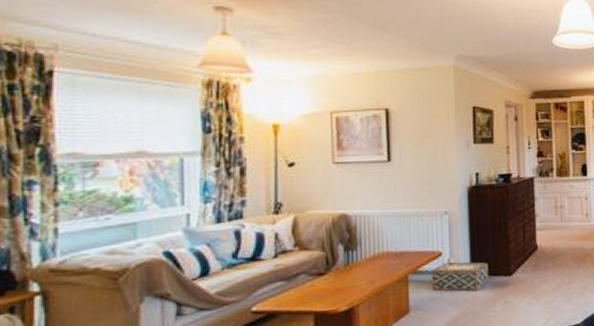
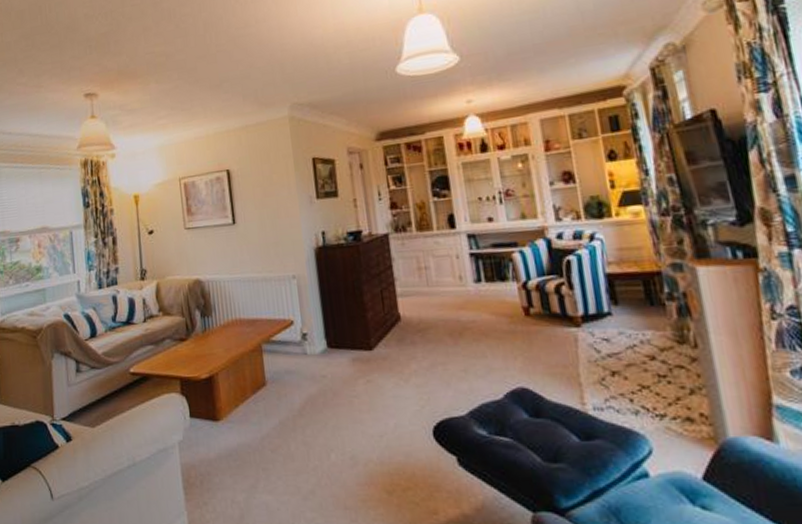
woven basket: present [431,261,489,292] -> none [284,331,347,367]

